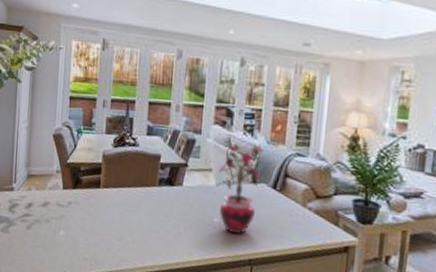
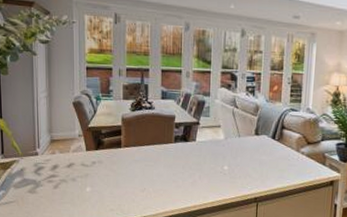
potted plant: present [217,143,263,235] -> none [225,103,263,179]

